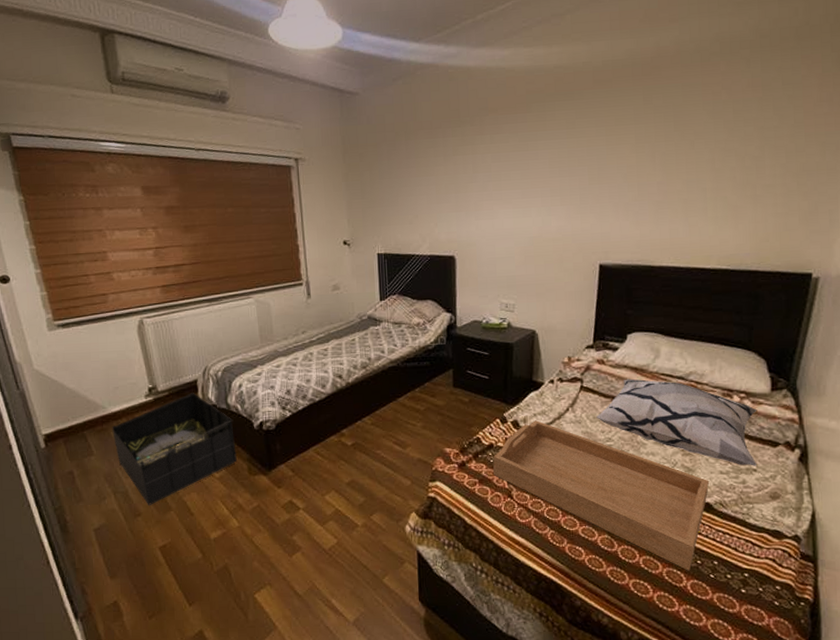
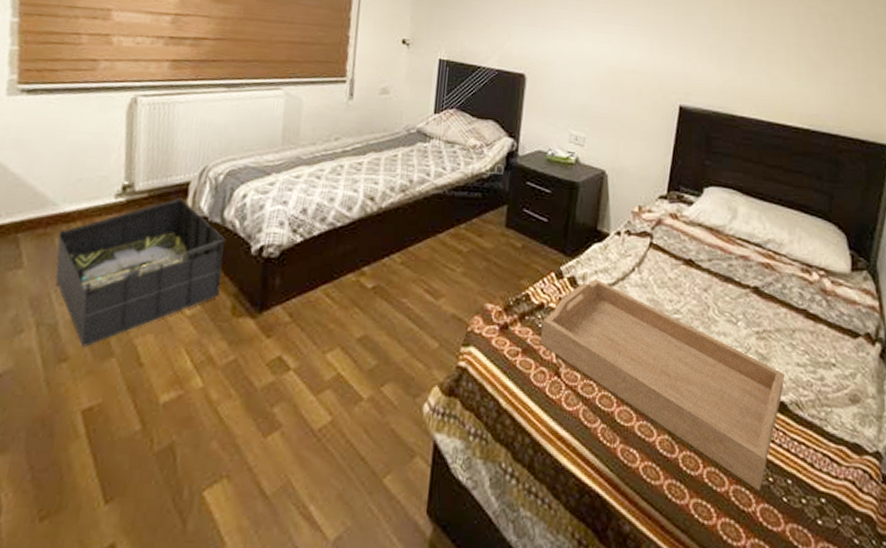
decorative pillow: present [596,379,757,466] -> none [665,239,837,360]

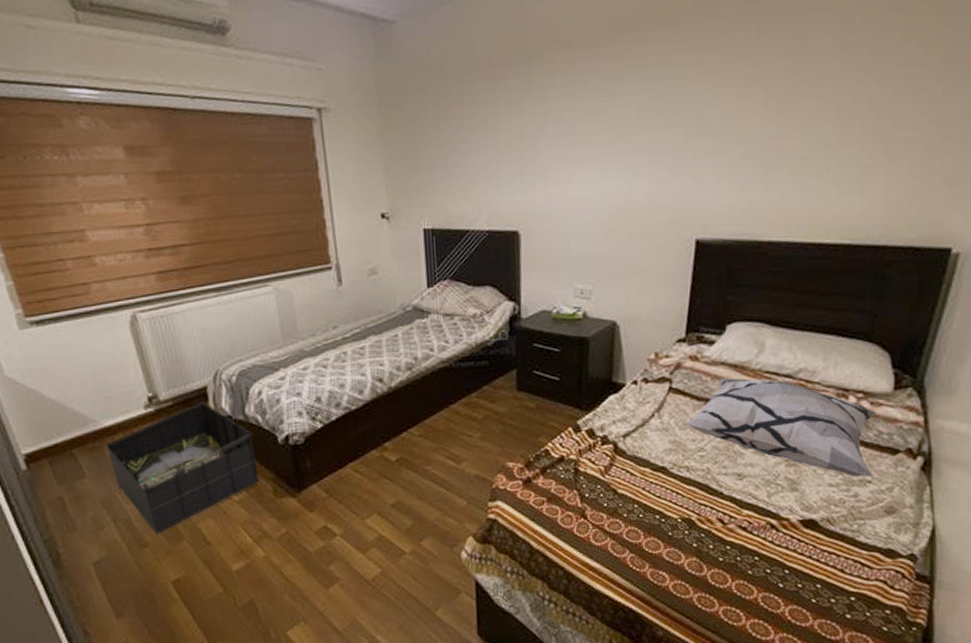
serving tray: present [539,279,785,491] -> none [563,428,816,596]
decorative pillow: none [665,239,837,360] -> present [687,378,876,477]

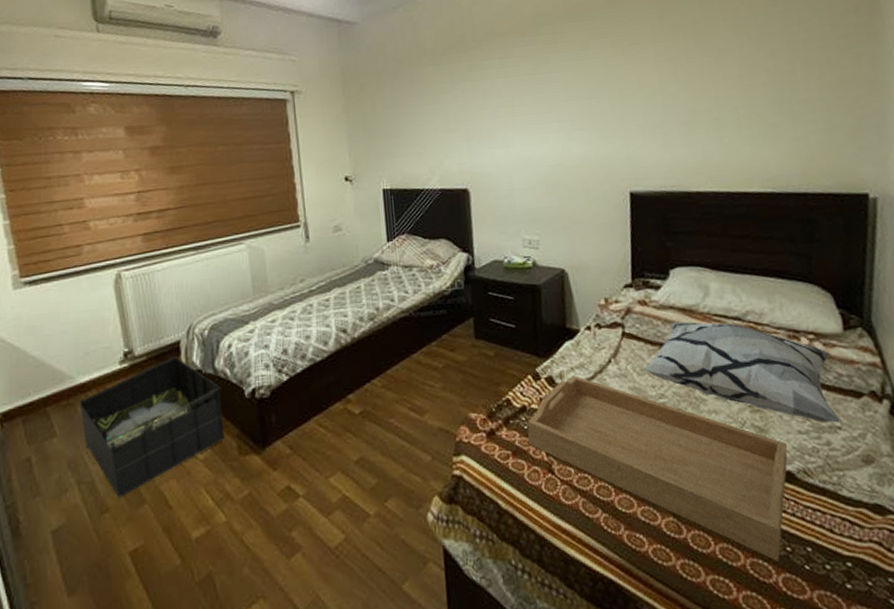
serving tray: none [563,428,816,596] -> present [527,375,788,562]

